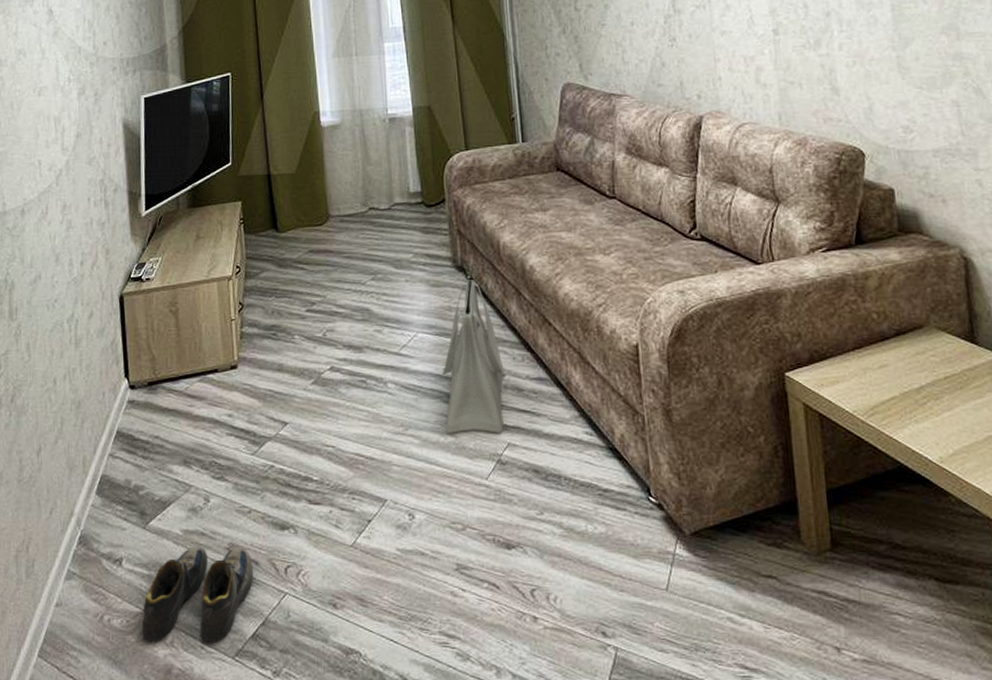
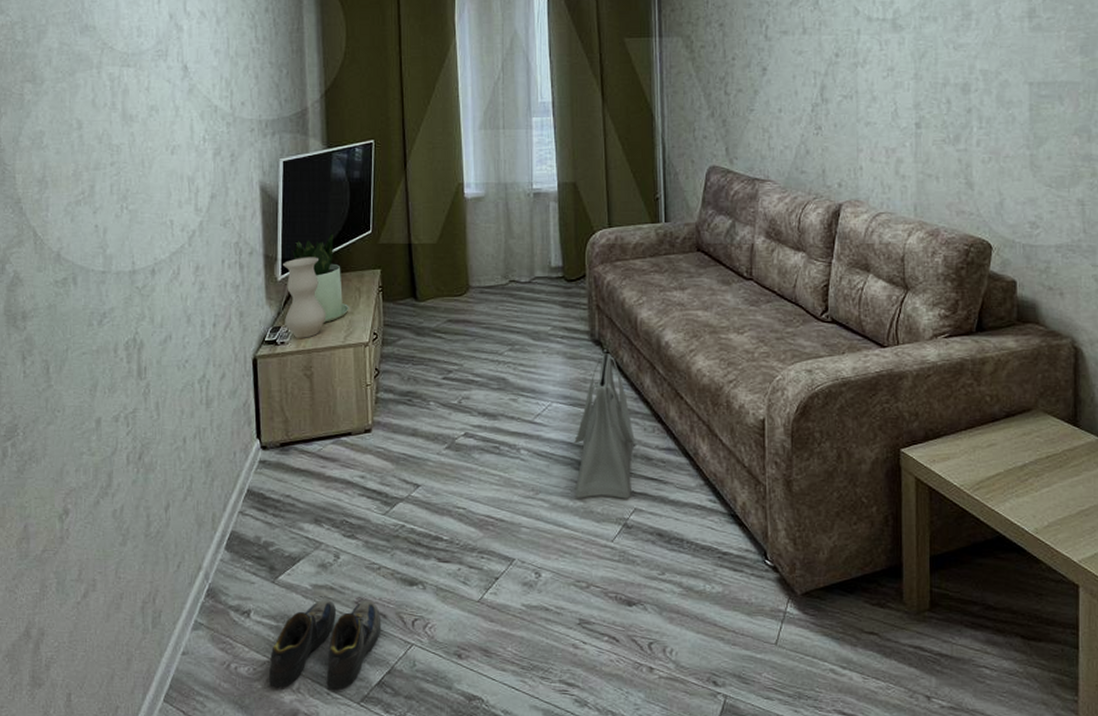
vase: none [146,191,190,274] -> present [283,257,326,338]
planter: none [155,165,212,257] -> present [292,231,349,323]

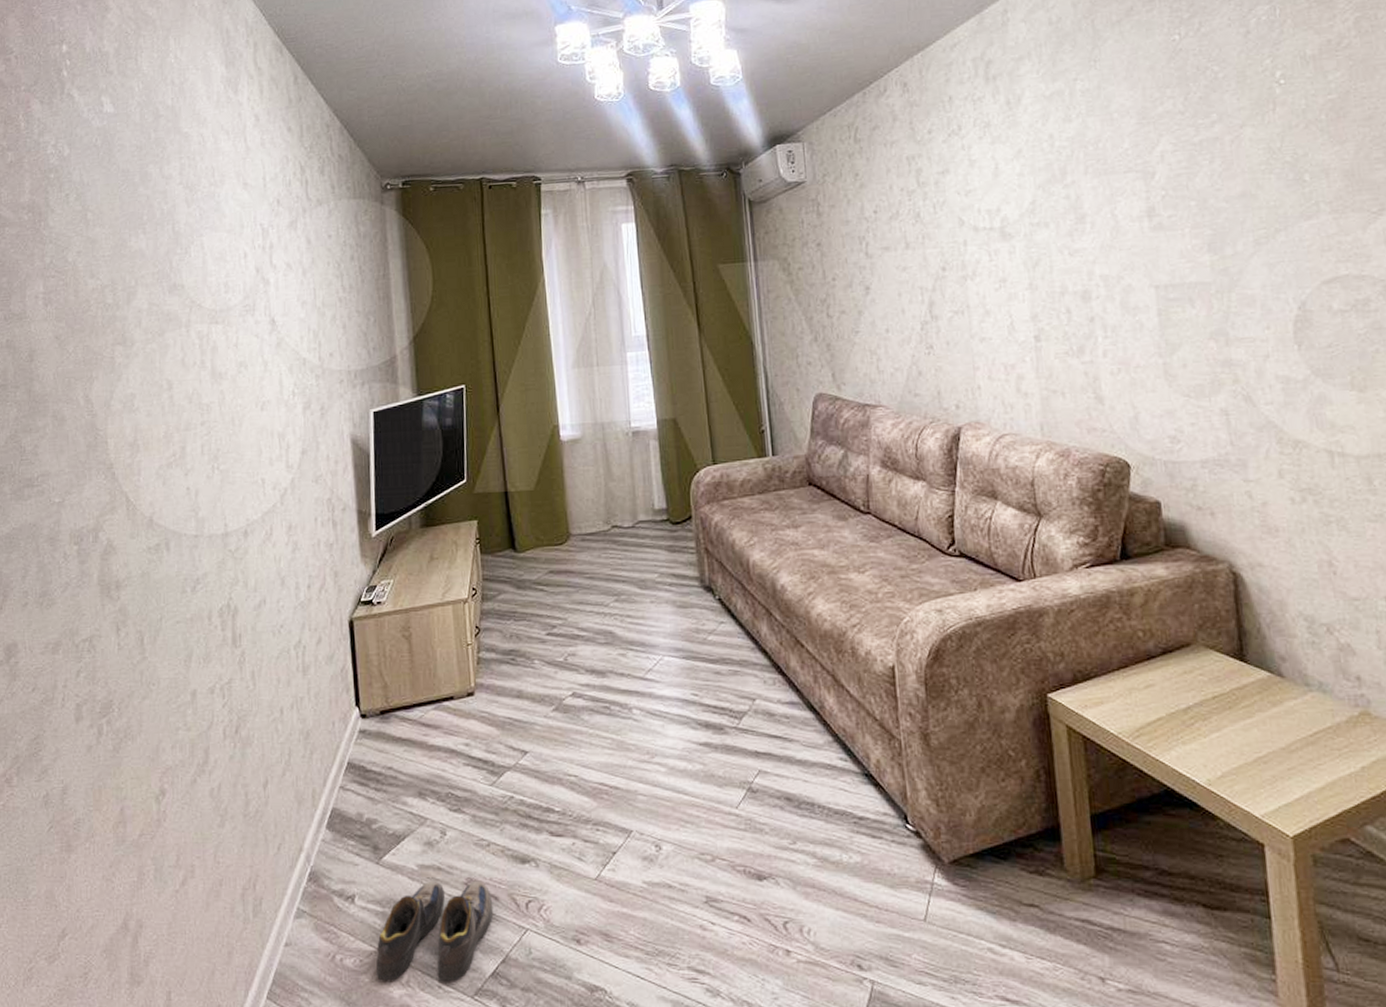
vase: present [283,257,326,338] -> none [377,510,423,597]
planter: present [292,231,349,323] -> none [385,482,446,580]
tote bag: present [574,353,636,499] -> none [689,600,756,761]

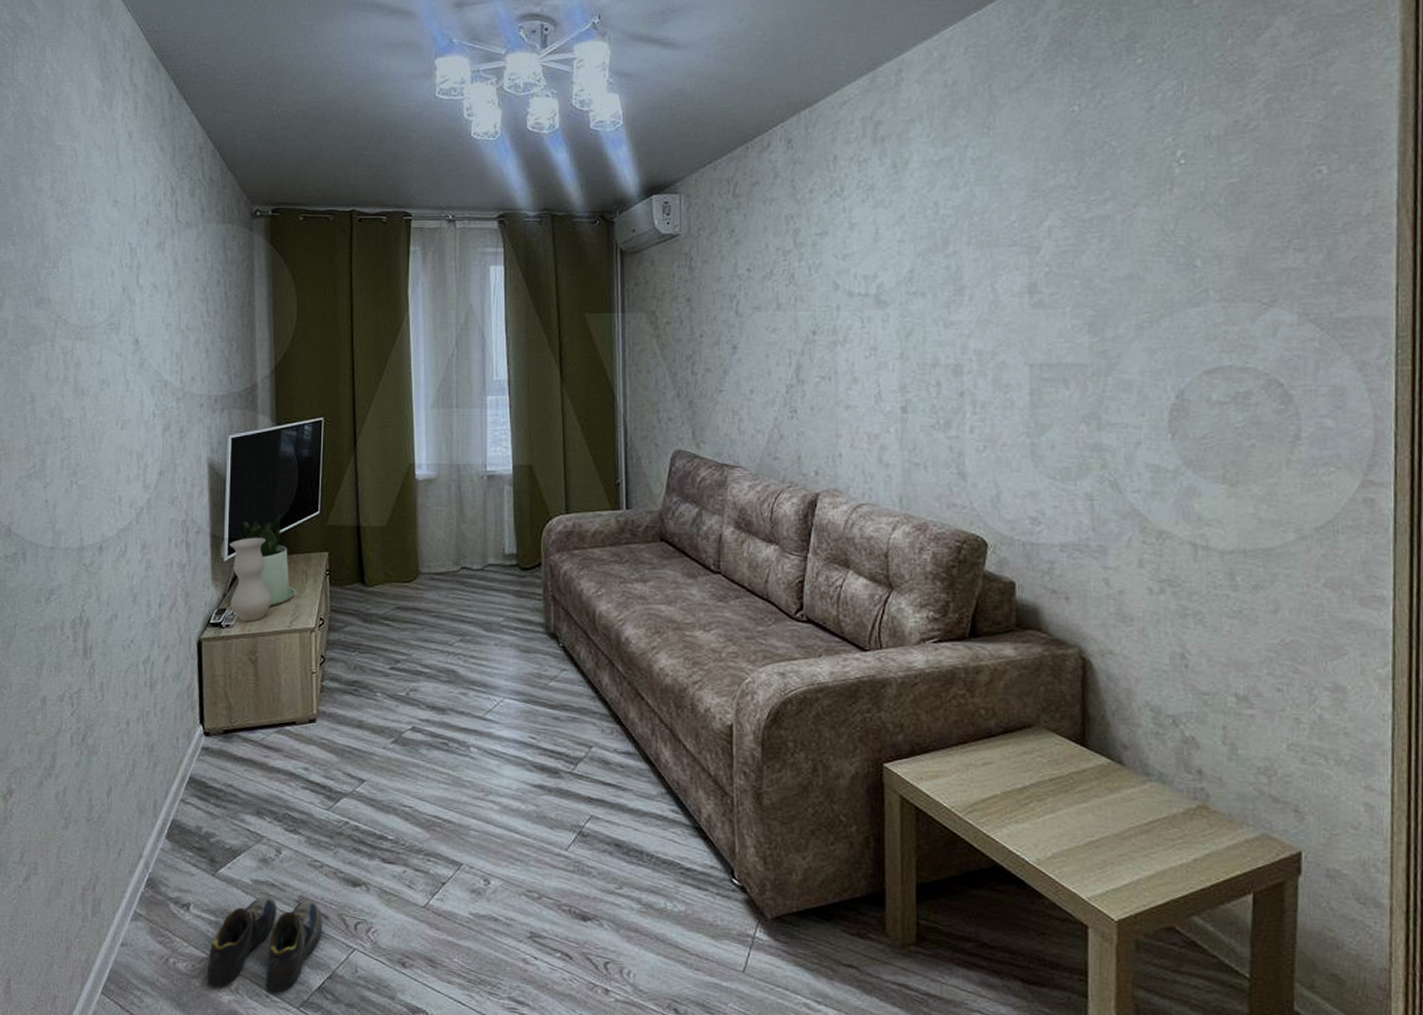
vase: none [377,510,423,597] -> present [230,537,272,622]
planter: none [385,482,446,580] -> present [239,511,296,606]

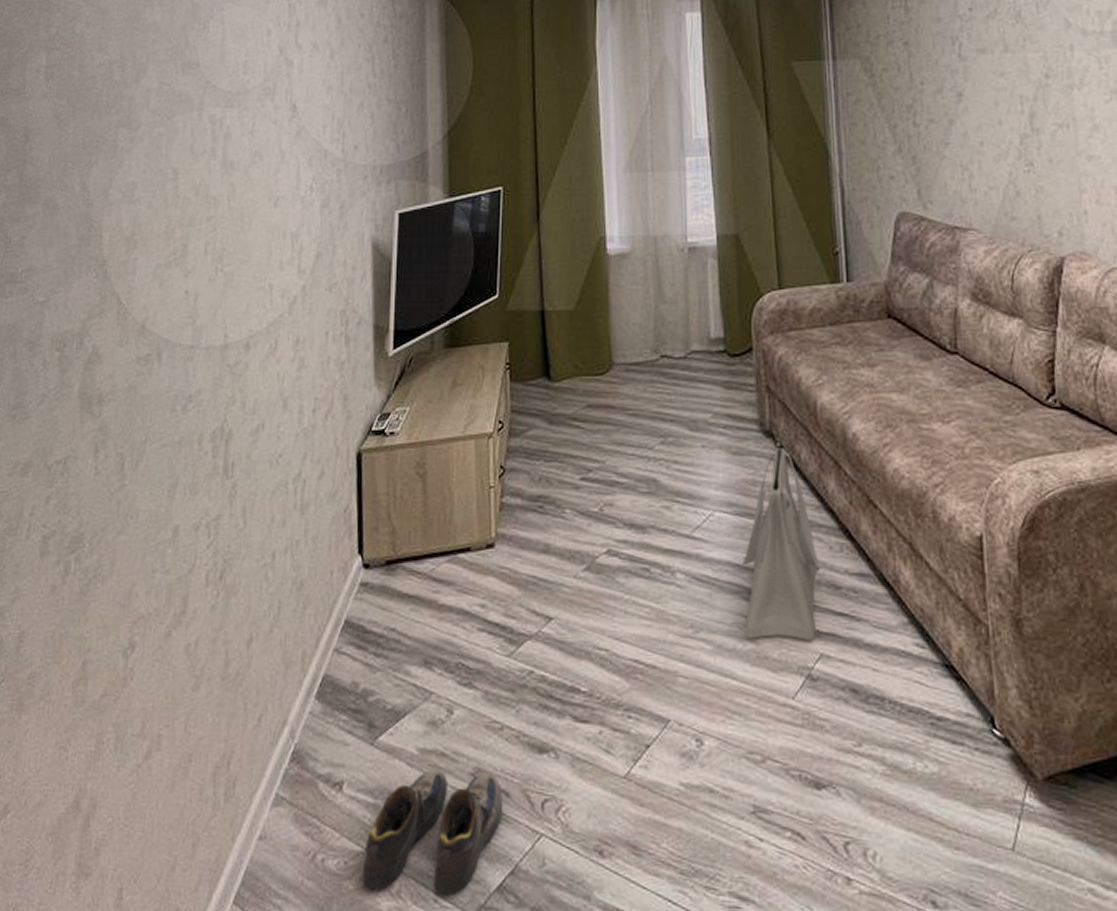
vase: present [230,537,272,622] -> none [395,327,444,428]
planter: present [239,511,296,606] -> none [406,296,471,408]
tote bag: none [527,647,593,805] -> present [742,448,820,641]

